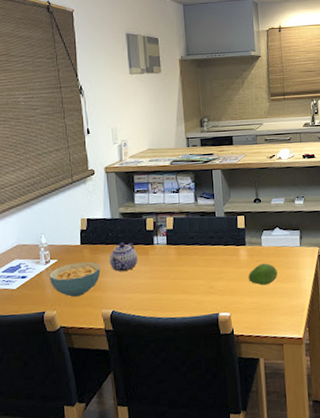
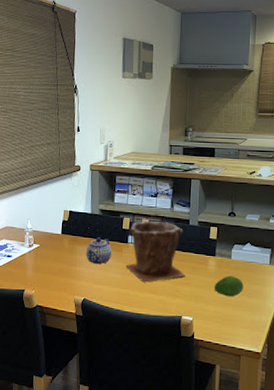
cereal bowl: present [49,261,101,298] -> none [31,249,77,281]
plant pot: none [155,217,218,284] -> present [126,220,186,282]

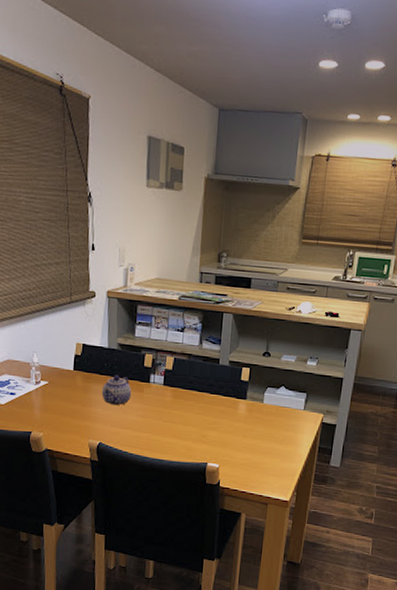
plant pot: present [126,220,186,282] -> none [148,357,214,426]
fruit: present [214,276,244,297] -> none [243,421,275,444]

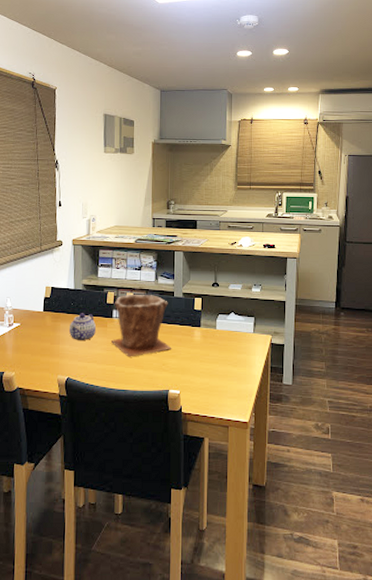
plant pot: none [148,357,214,426] -> present [111,293,172,357]

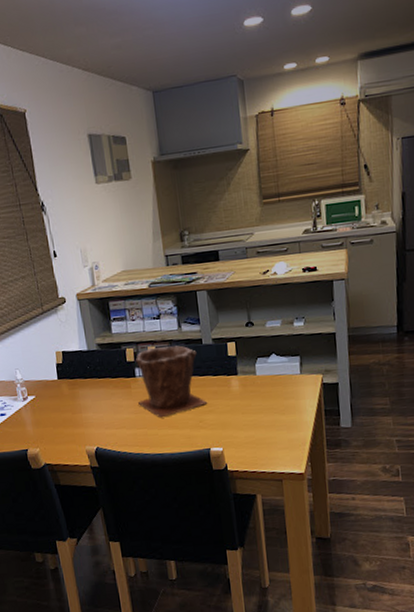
teapot: present [68,313,97,340] -> none [89,376,120,407]

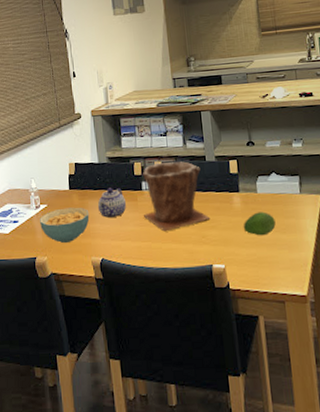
cereal bowl: none [28,397,81,435] -> present [40,207,90,244]
teapot: none [89,376,120,407] -> present [97,188,127,218]
fruit: none [241,394,275,418] -> present [243,211,276,236]

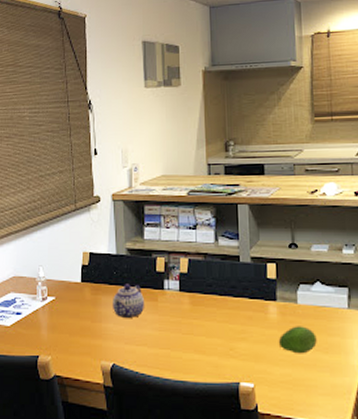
cereal bowl: present [40,207,90,244] -> none [46,302,102,343]
plant pot: present [143,161,211,232] -> none [164,259,241,339]

